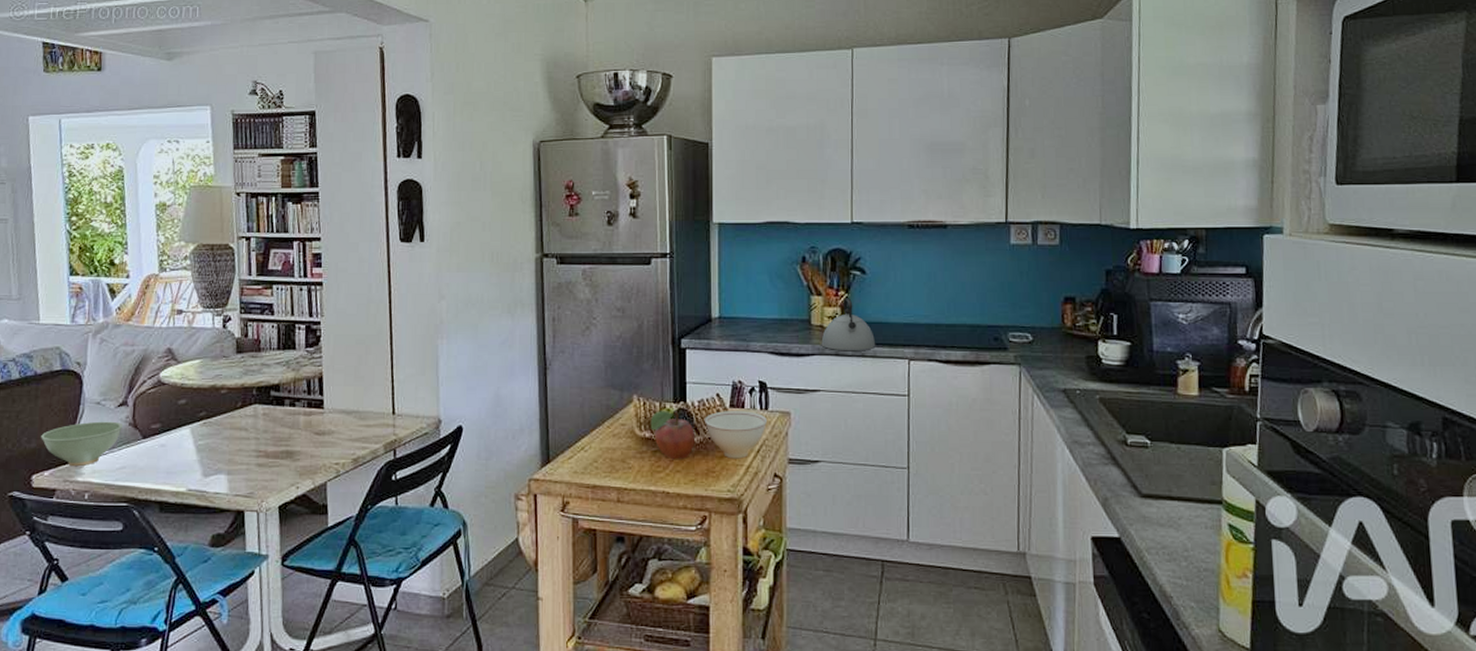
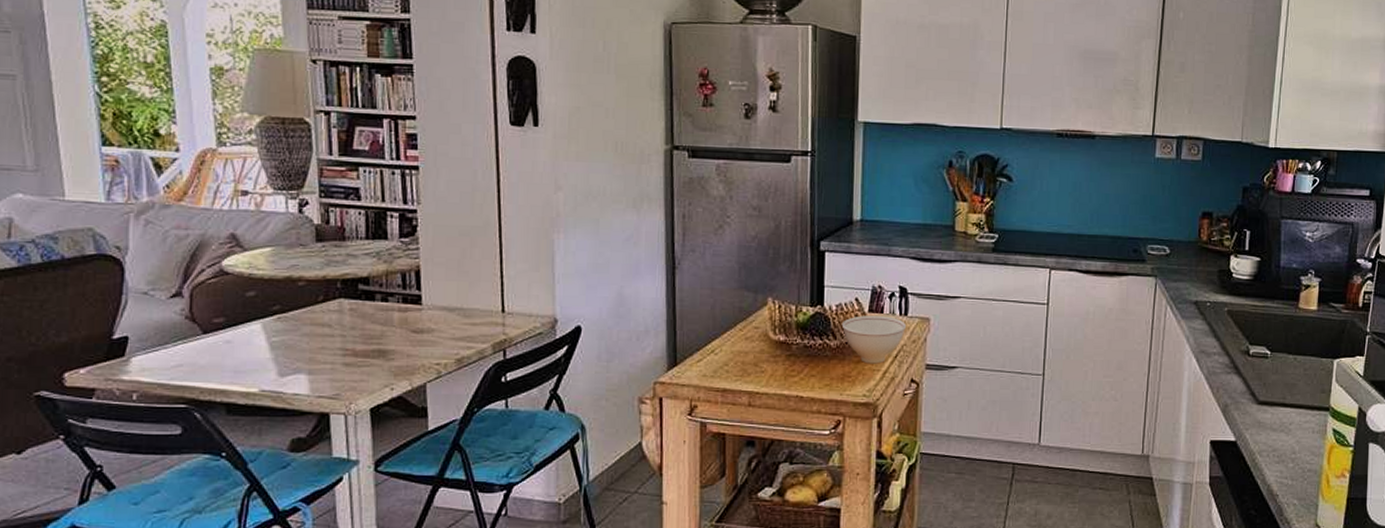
bowl: present [41,421,122,467] -> none [73,313,177,364]
fruit: present [650,411,694,459] -> none [785,314,831,363]
kettle: present [821,298,876,351] -> none [964,205,1019,259]

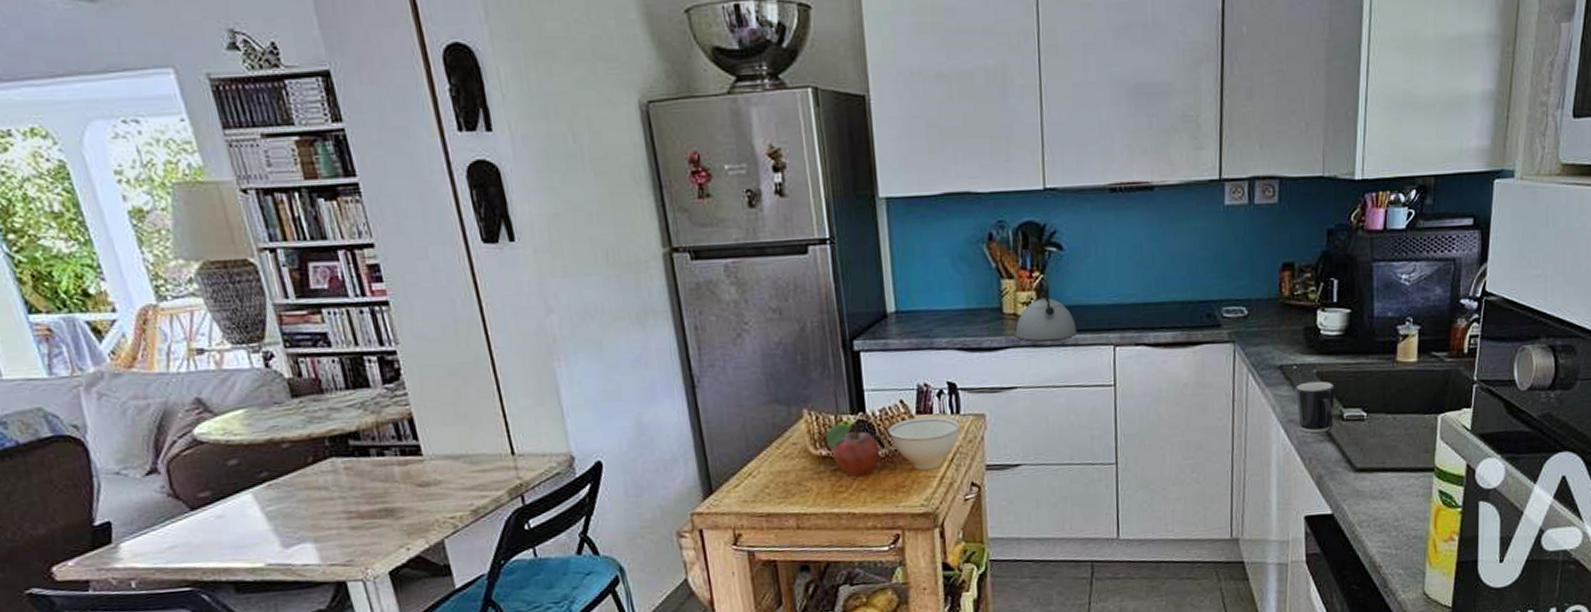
fruit: none [785,314,831,363] -> present [825,423,879,477]
kettle: none [964,205,1019,259] -> present [1015,279,1078,341]
mug: none [1207,318,1243,366] -> present [1295,381,1335,434]

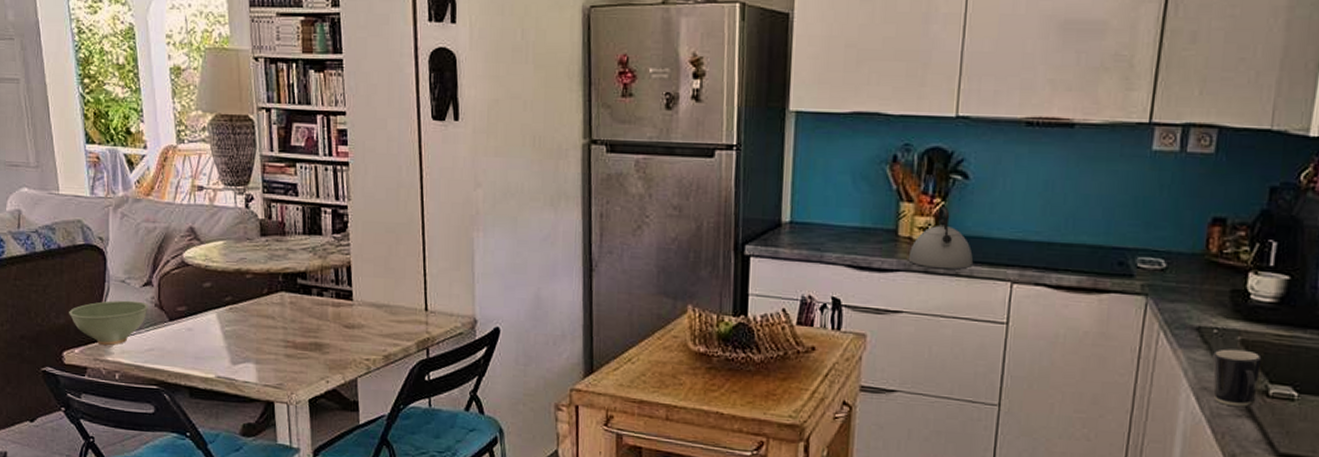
bowl: none [49,493,159,552] -> present [69,300,148,346]
fruit: present [825,423,879,477] -> none [705,324,755,378]
bowl: present [889,416,961,471] -> none [767,328,840,383]

